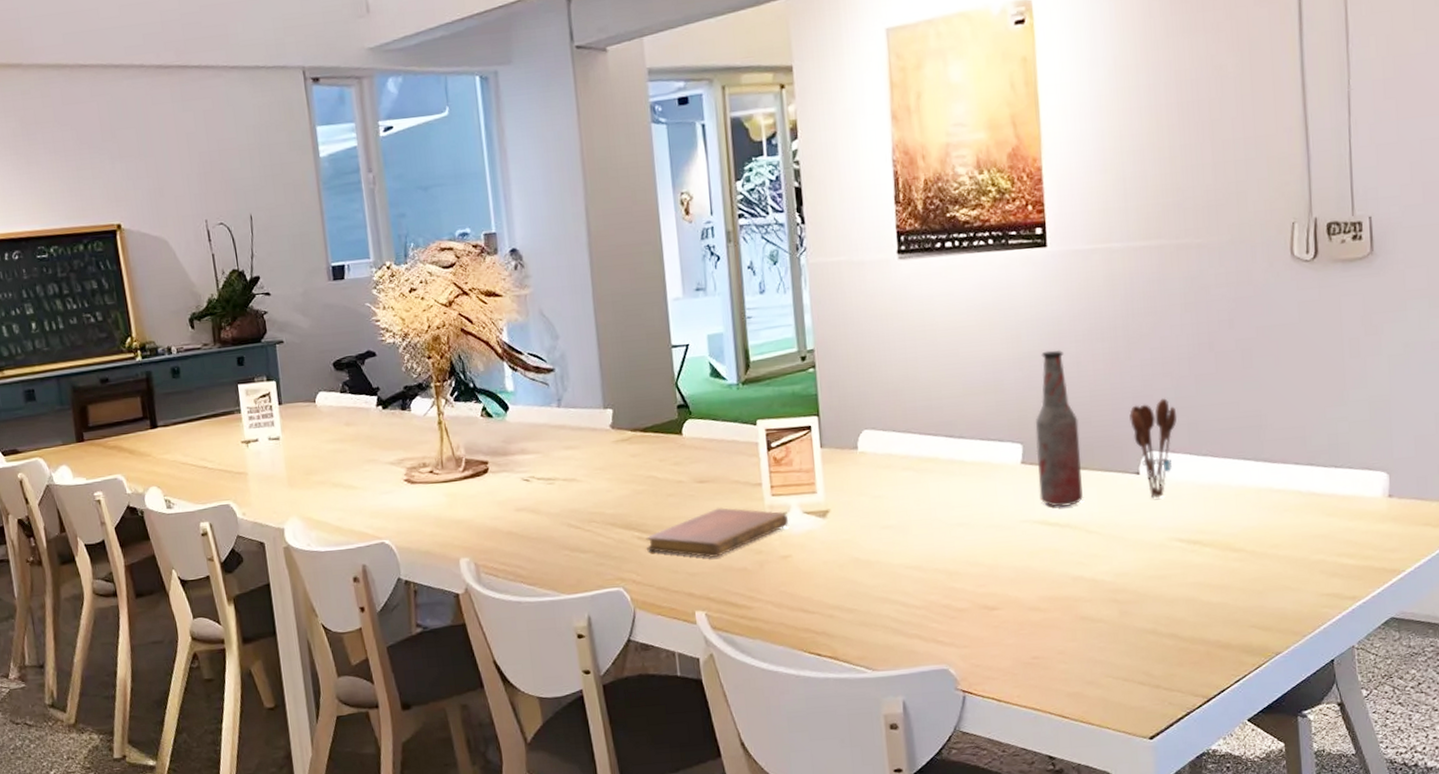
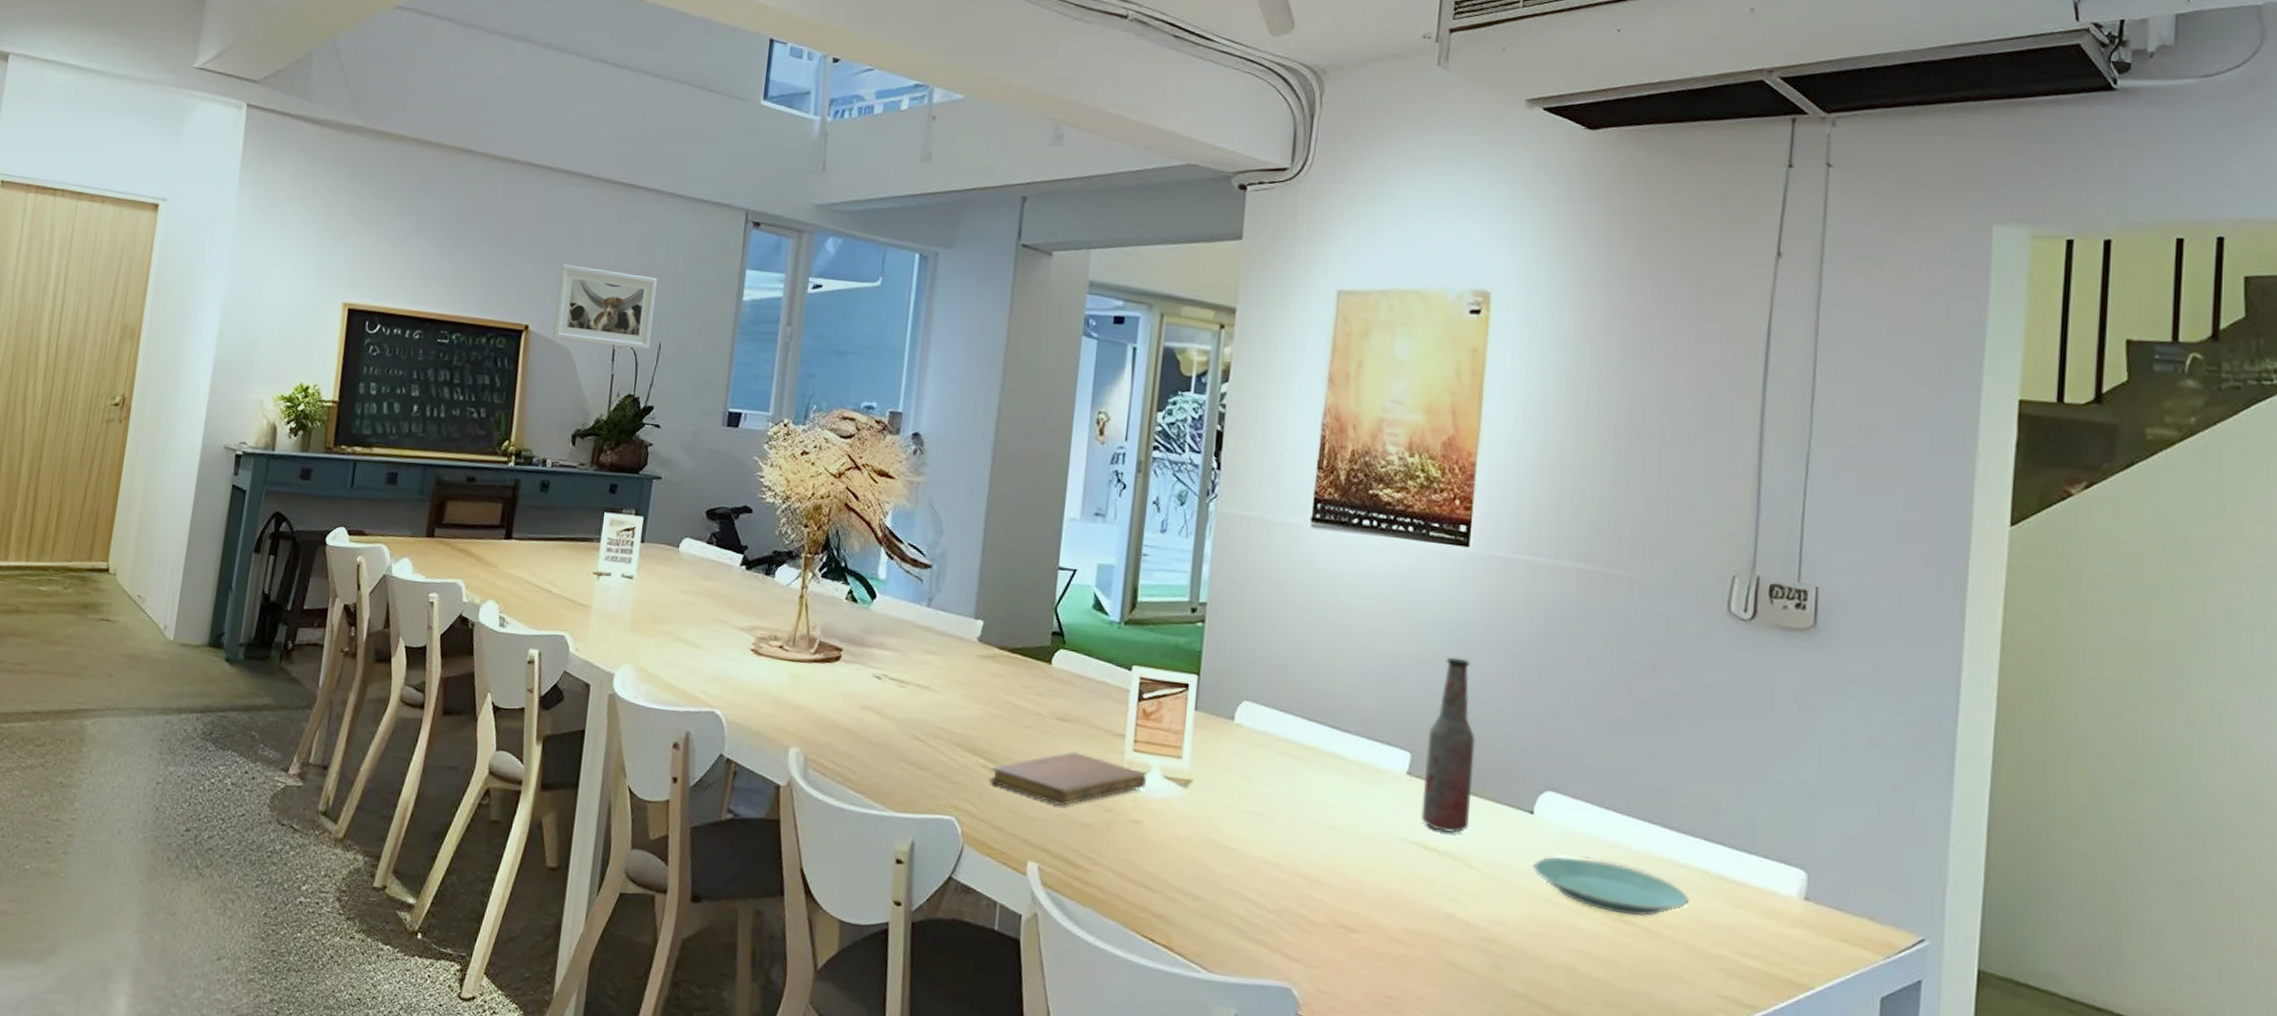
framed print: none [137,152,241,232] -> present [553,264,657,349]
utensil holder: present [1129,398,1177,499] -> none [1531,735,1583,846]
plate: none [1145,501,1287,545] -> present [1533,856,1689,916]

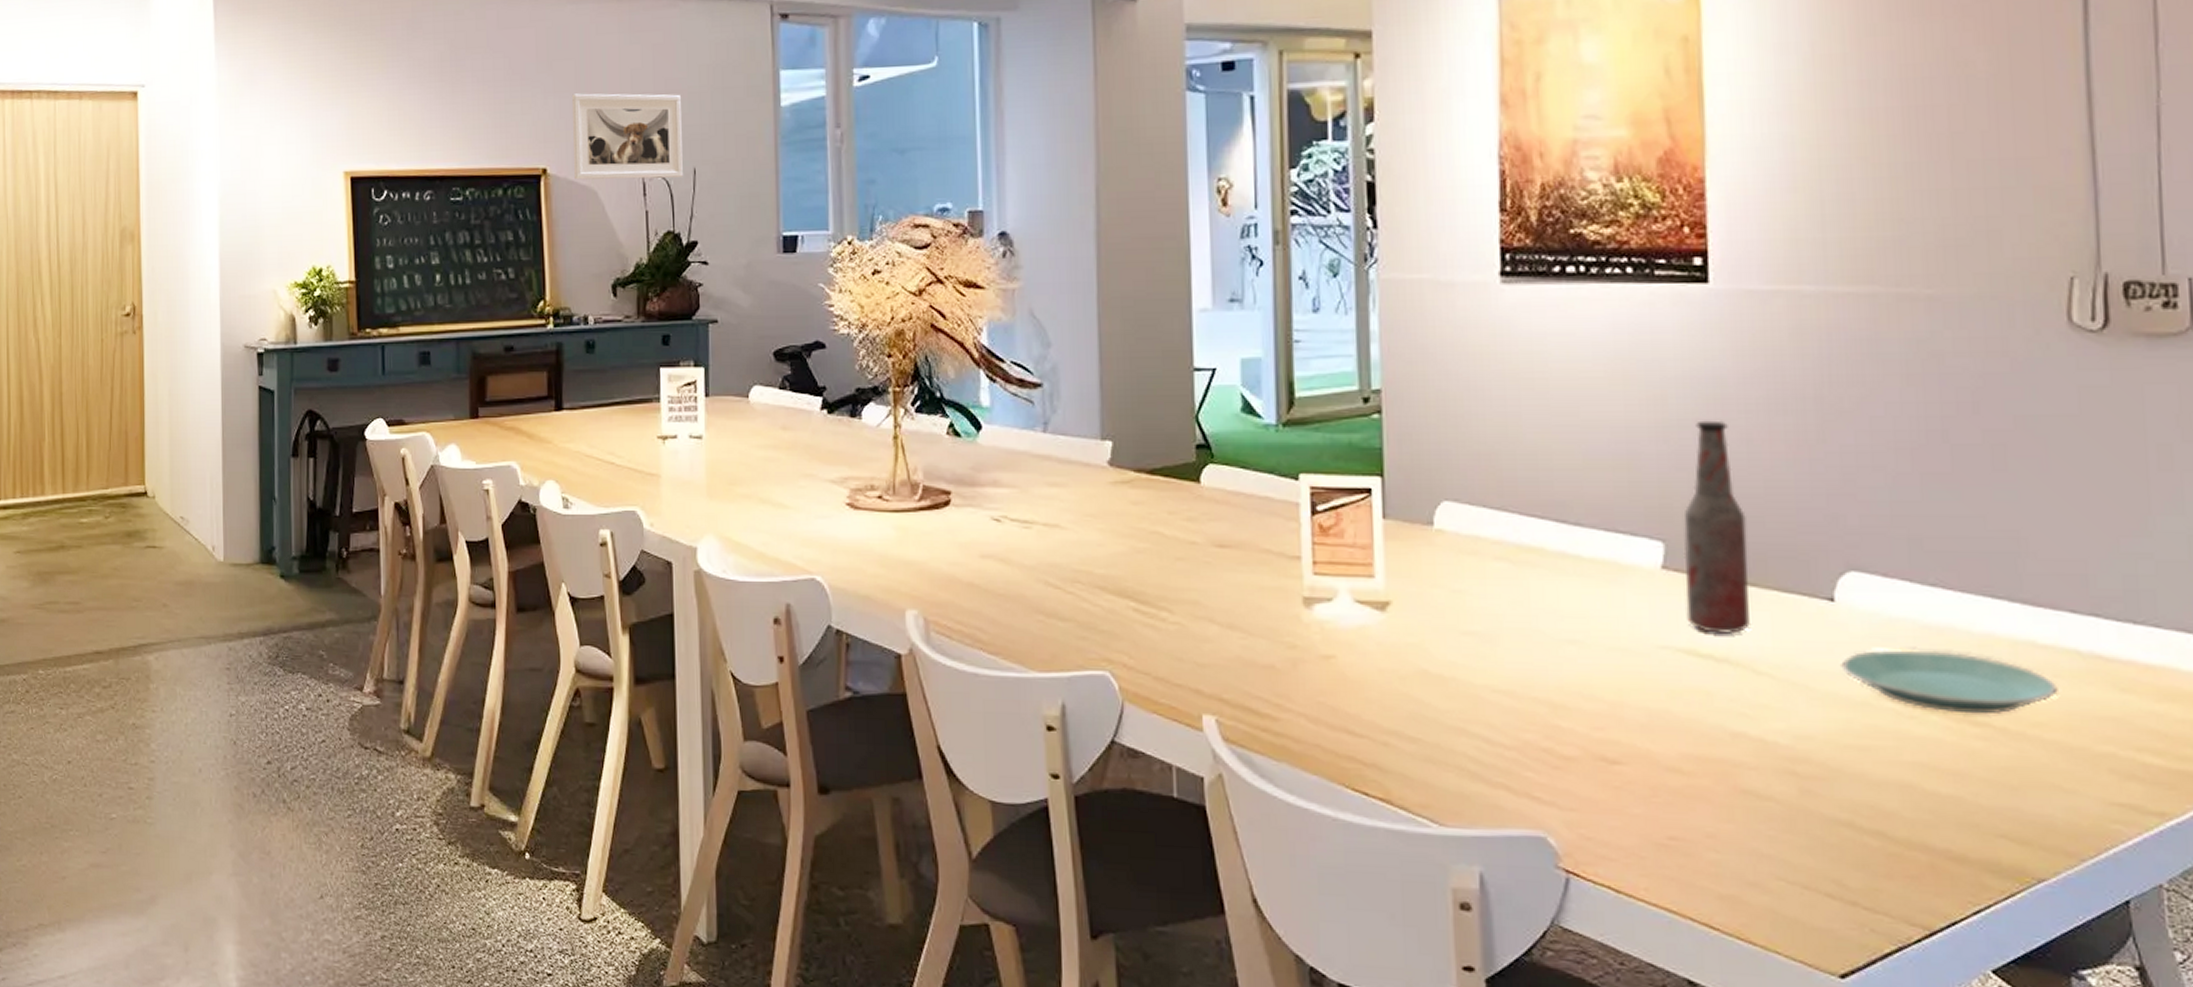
notebook: present [990,751,1146,806] -> none [1144,581,1334,646]

